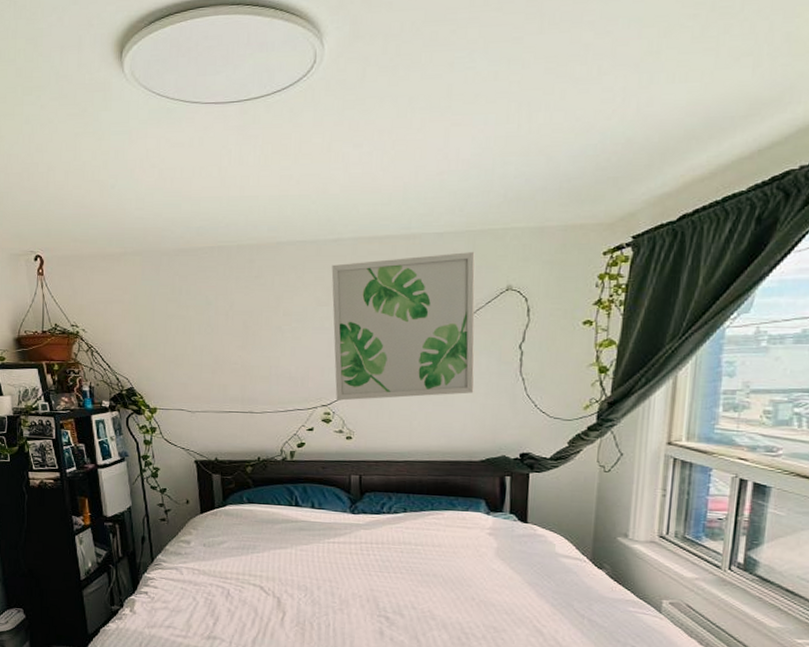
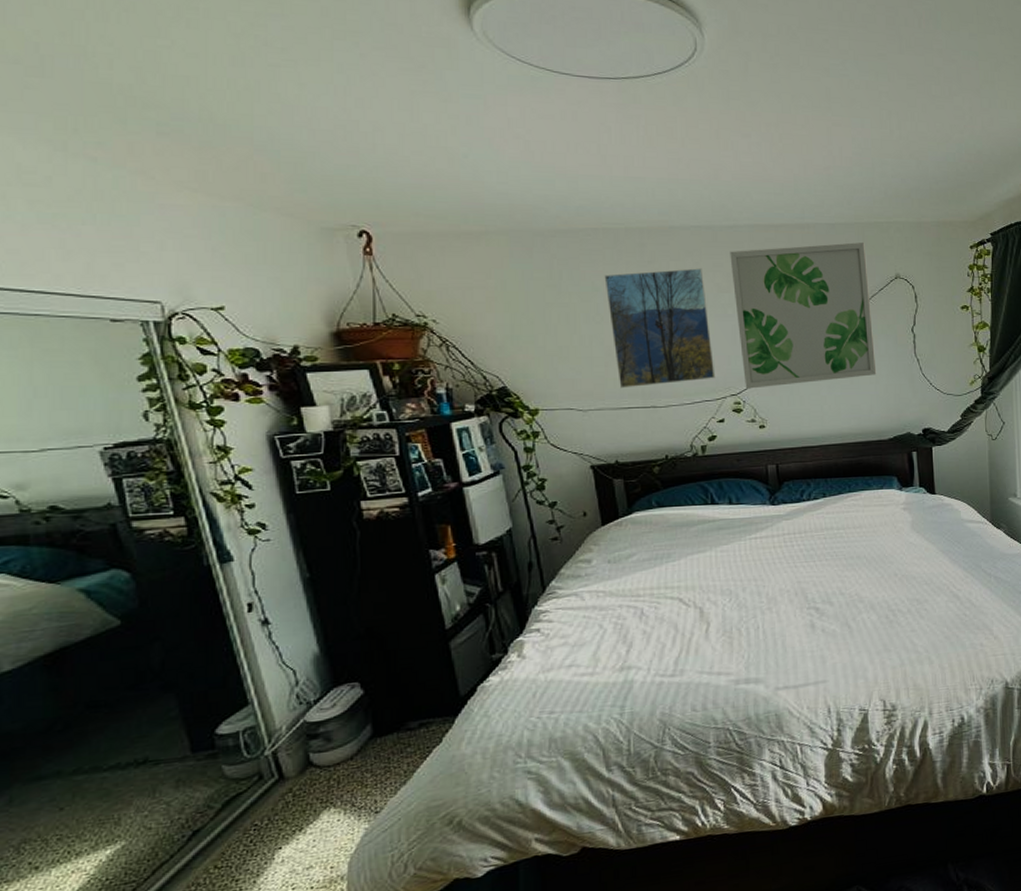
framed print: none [216,282,309,394] -> present [604,268,716,388]

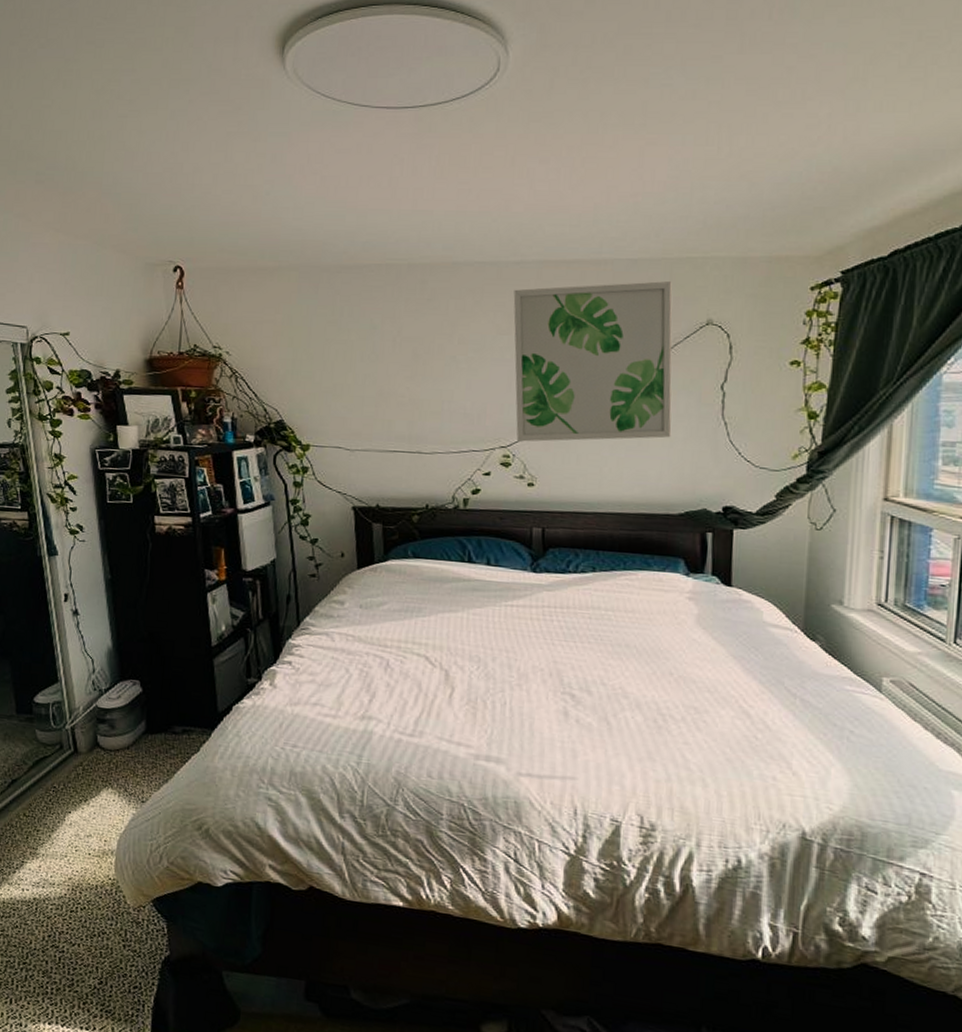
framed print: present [604,268,716,388] -> none [383,307,486,431]

